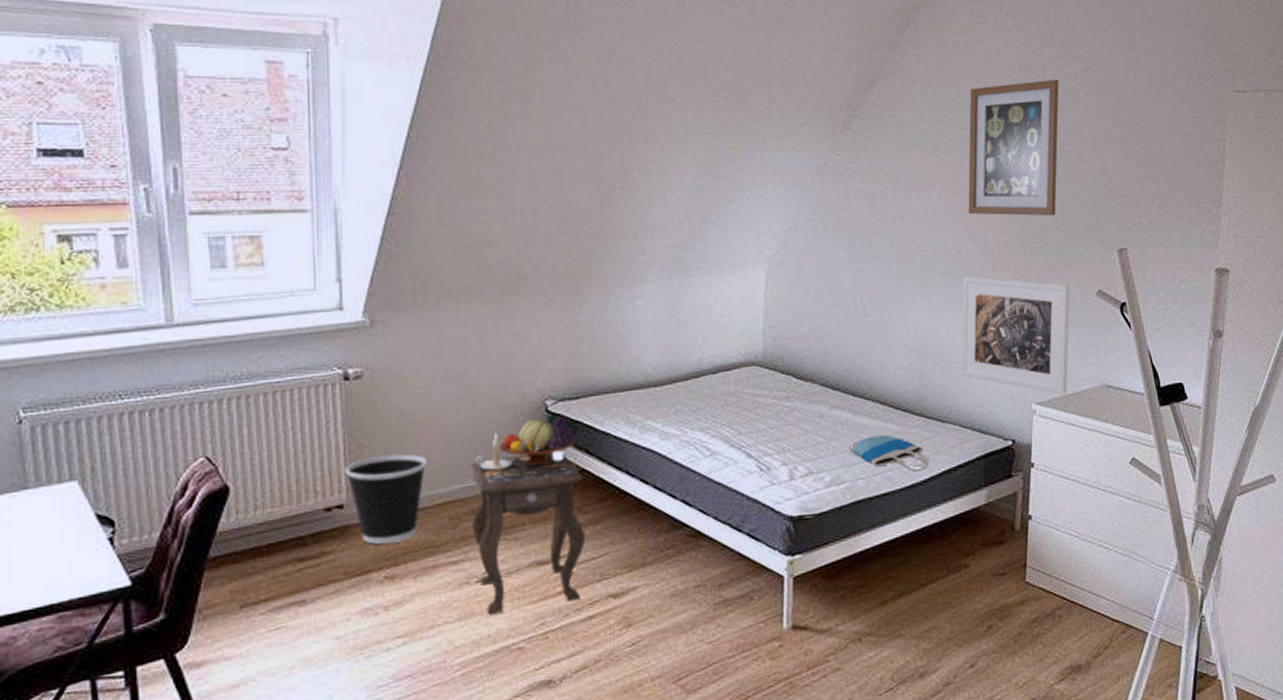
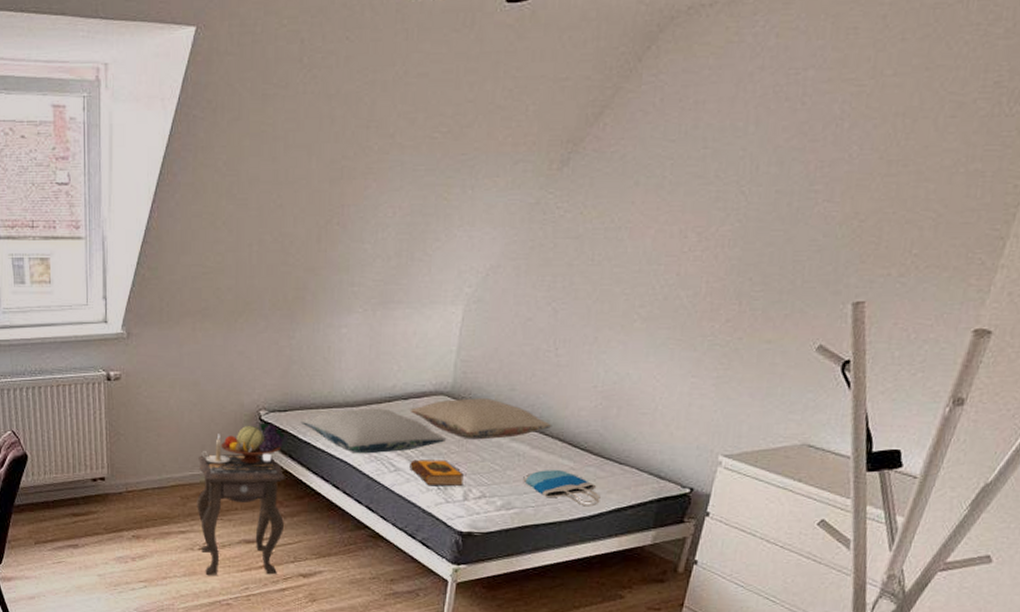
wastebasket: present [344,453,426,545] -> none [106,442,165,512]
pillow: none [596,385,764,440] -> present [300,408,447,454]
pillow: none [720,365,871,412] -> present [409,398,552,440]
hardback book: none [726,437,787,469] -> present [410,459,464,486]
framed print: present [960,275,1070,395] -> none [647,322,786,449]
wall art: present [968,79,1060,216] -> none [684,106,821,263]

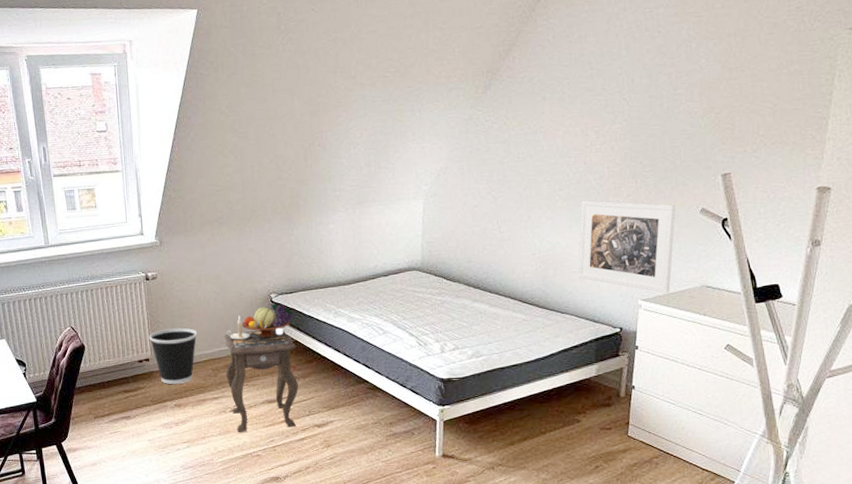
wastebasket: none [106,442,165,512] -> present [149,327,197,385]
pillow: present [300,408,447,454] -> none [304,284,422,322]
pillow: present [409,398,552,440] -> none [390,270,504,304]
hardback book: present [410,459,464,486] -> none [395,322,439,344]
tote bag: present [523,470,601,507] -> none [487,322,550,350]
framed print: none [647,322,786,449] -> present [577,200,676,293]

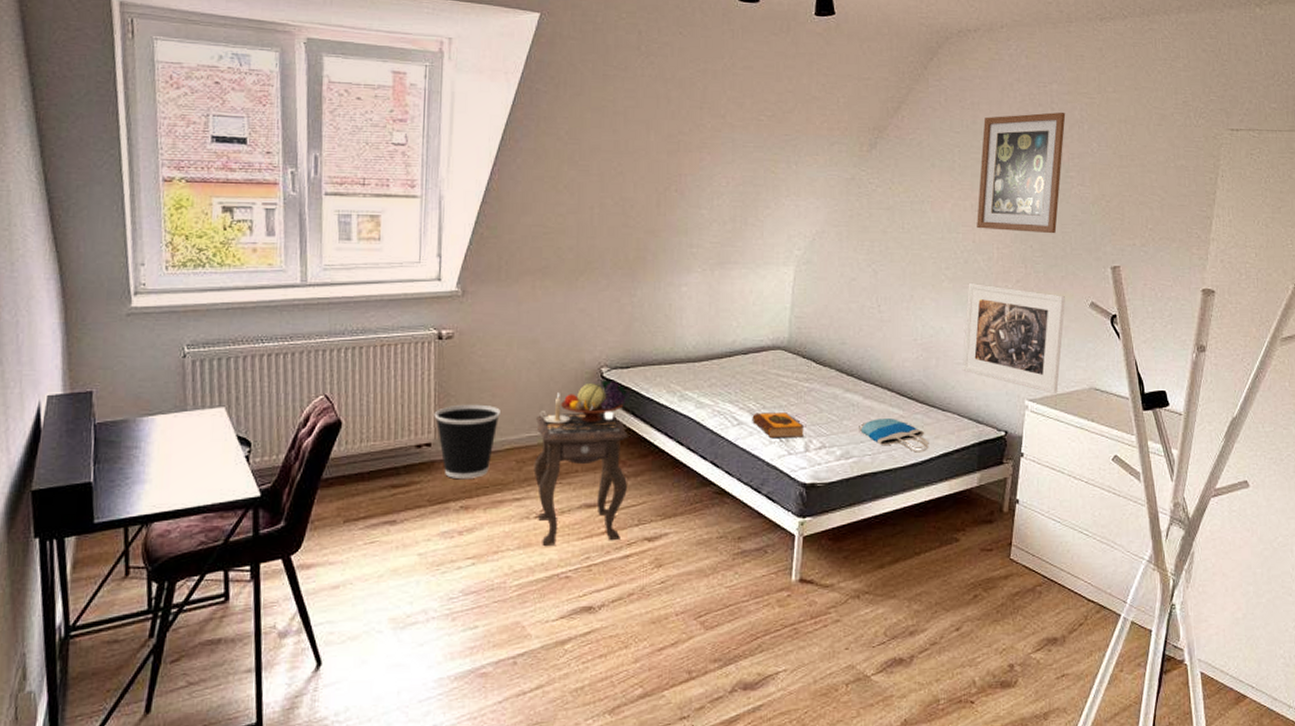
hardback book: none [395,322,439,344] -> present [752,412,804,439]
tote bag: none [487,322,550,350] -> present [859,419,929,453]
wall art: none [587,33,673,152] -> present [977,112,1066,234]

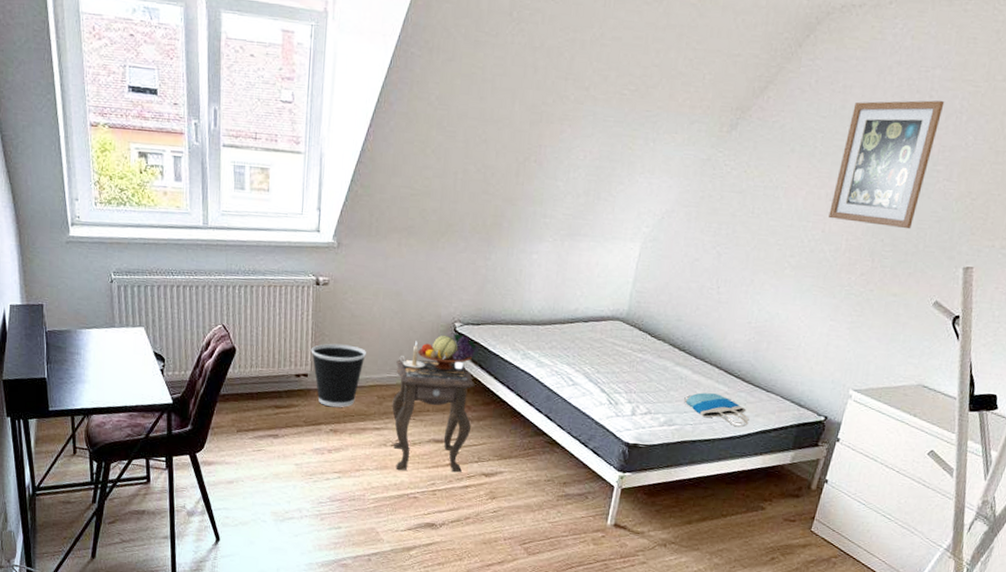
hardback book: present [752,412,804,439] -> none [586,376,633,402]
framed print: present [962,282,1065,393] -> none [791,271,909,387]

